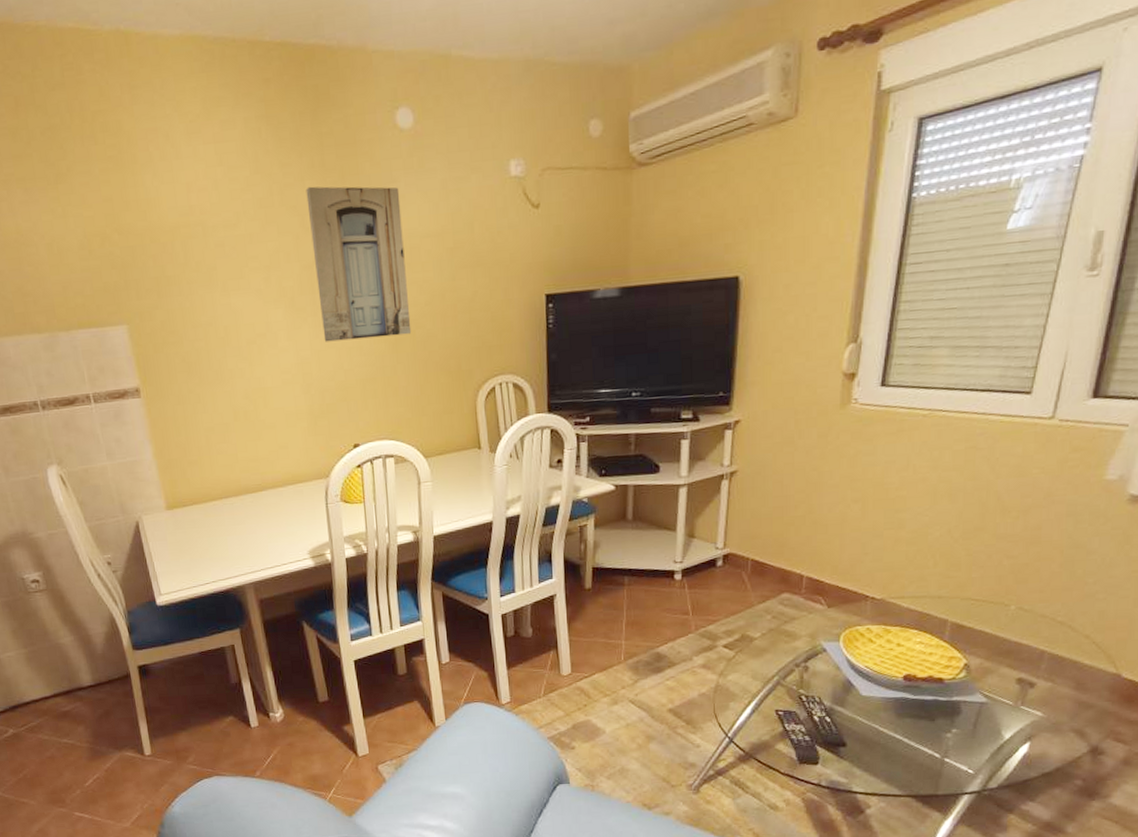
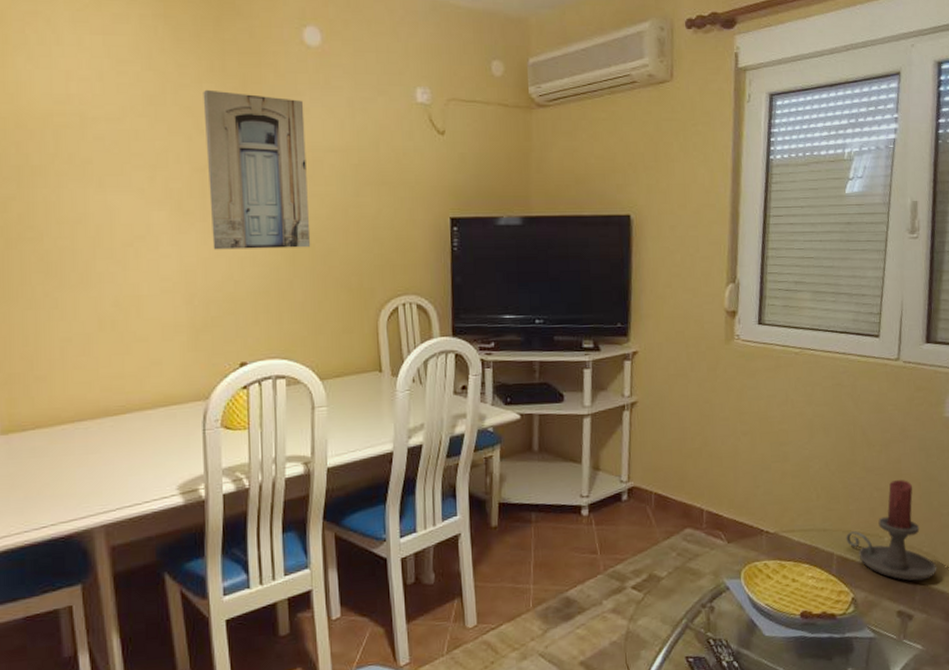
candle holder: none [964,546,1072,650] -> present [846,479,937,581]

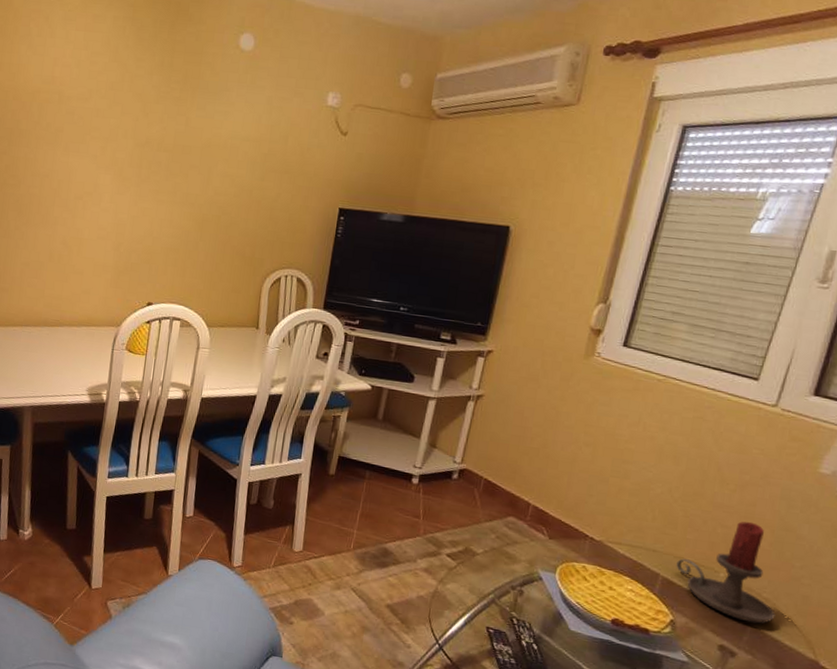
wall art: present [203,89,311,250] -> none [141,80,231,218]

